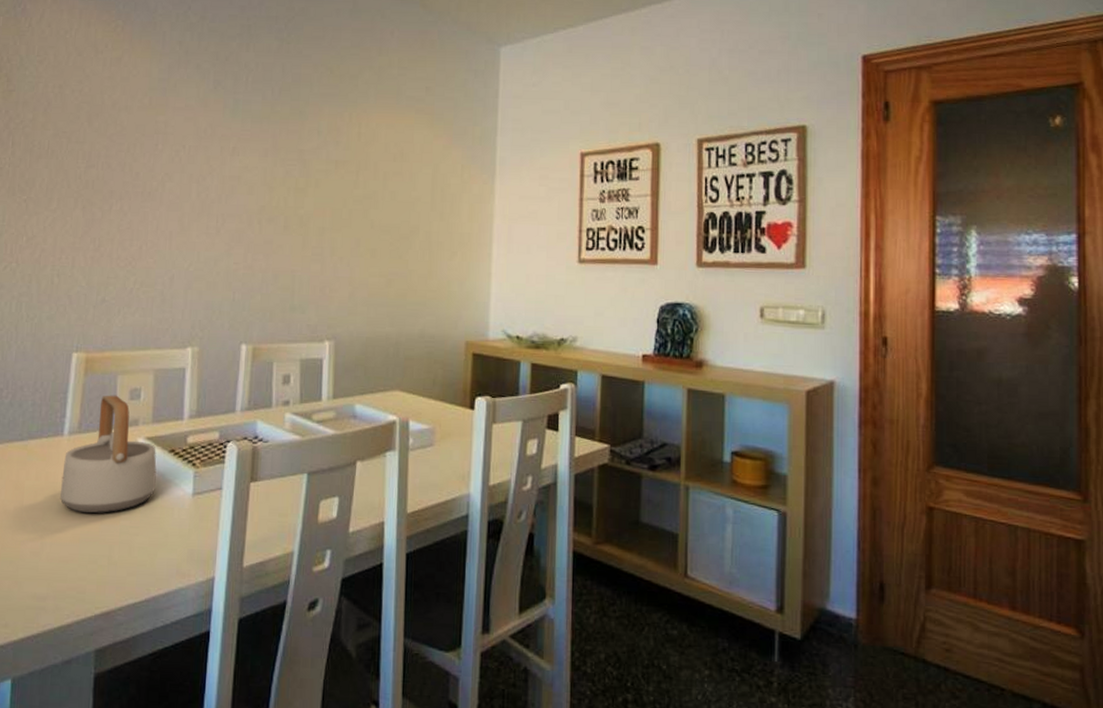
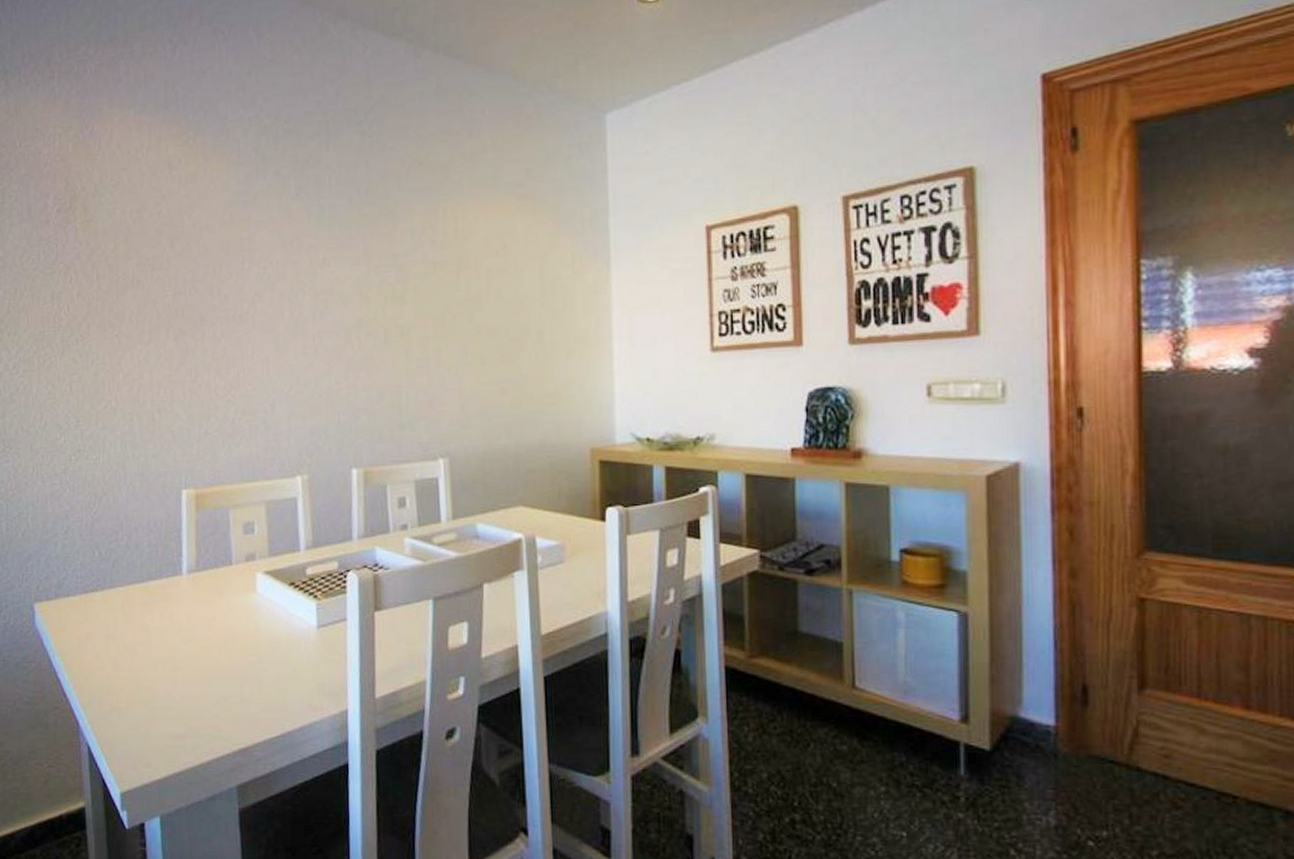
teapot: present [60,395,157,514] -> none [185,530,279,652]

